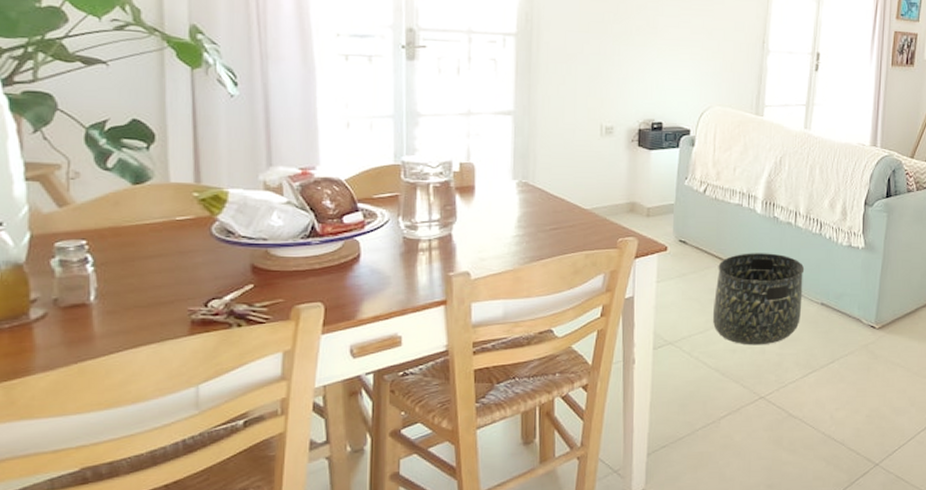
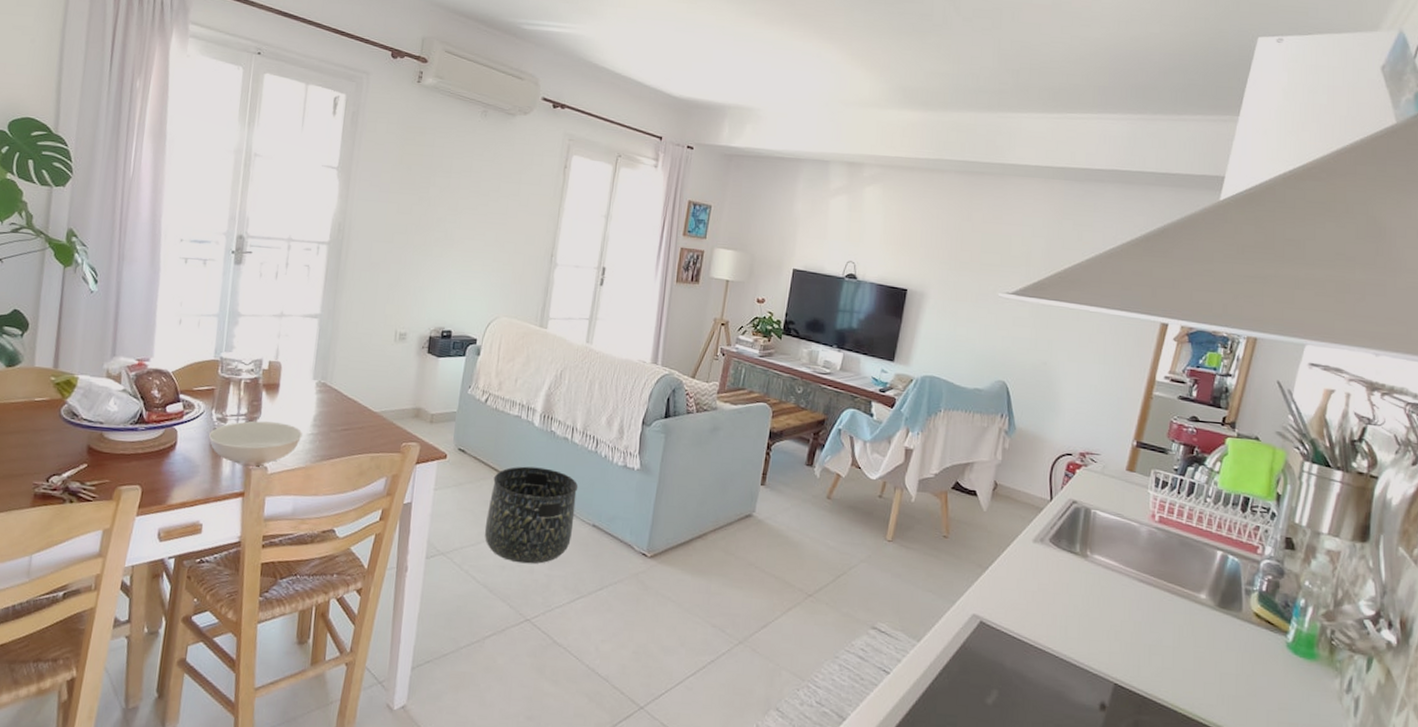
bowl: none [397,226,507,273] -> present [208,421,303,467]

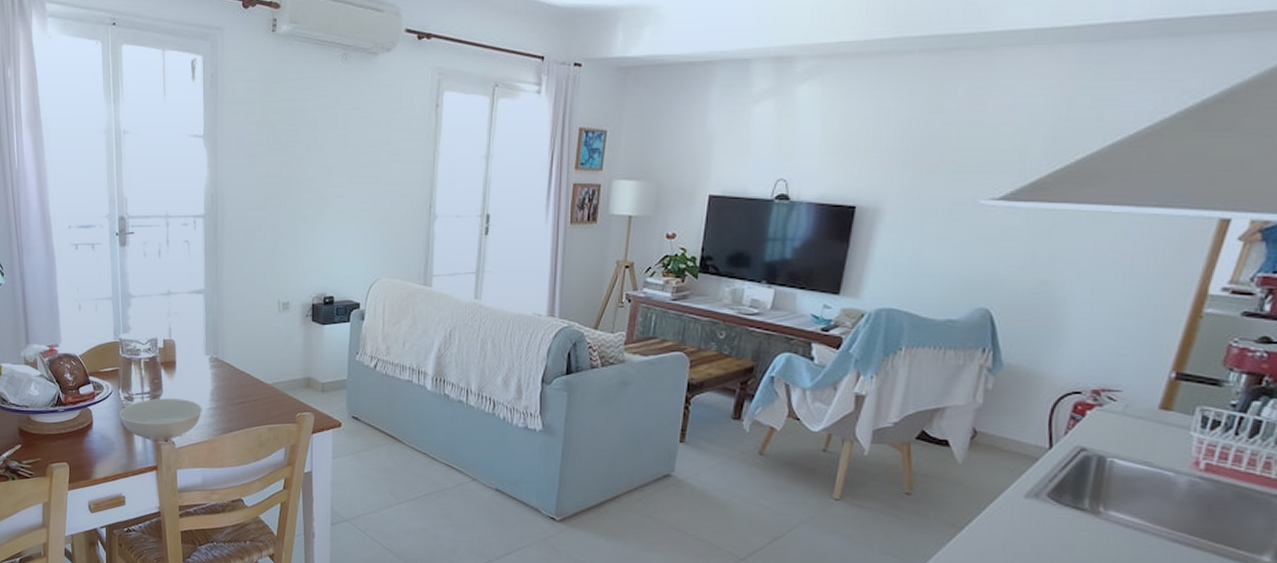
basket: present [484,466,578,564] -> none [385,431,478,530]

